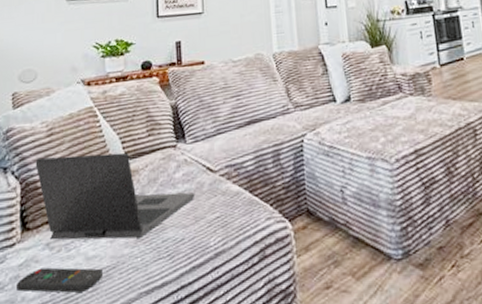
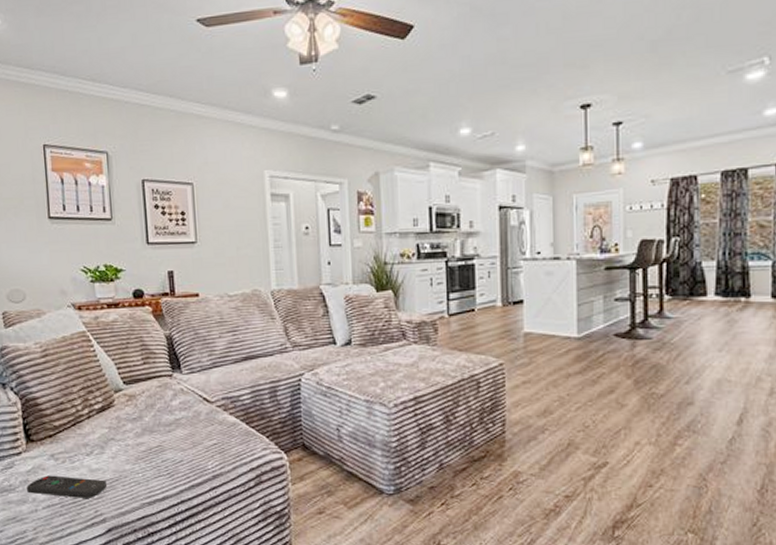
laptop: present [35,152,195,240] -> none [33,376,193,456]

